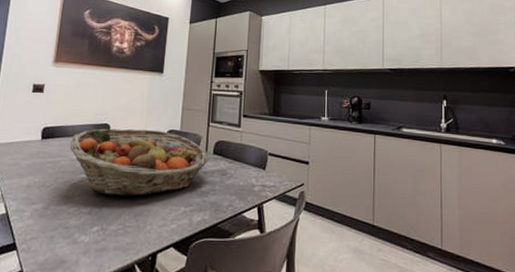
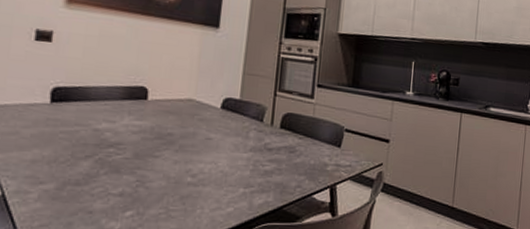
fruit basket: present [70,128,210,196] -> none [92,92,276,176]

